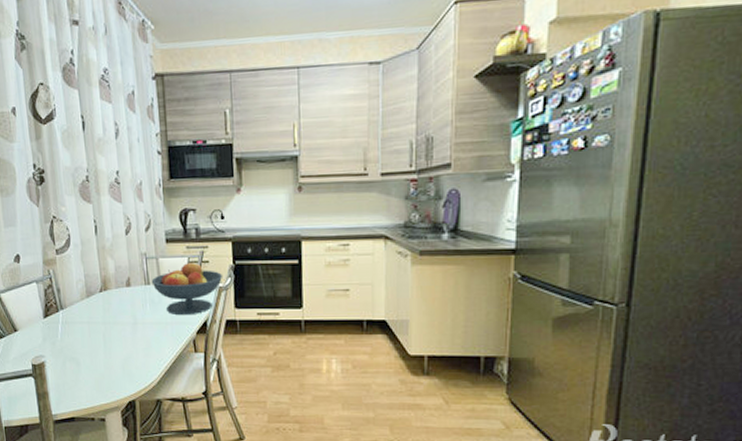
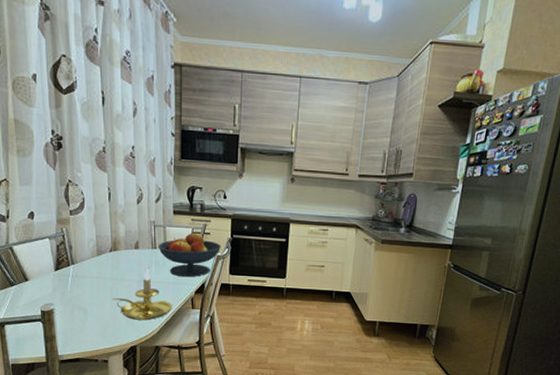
candle holder: none [106,307,173,369] -> present [112,267,173,320]

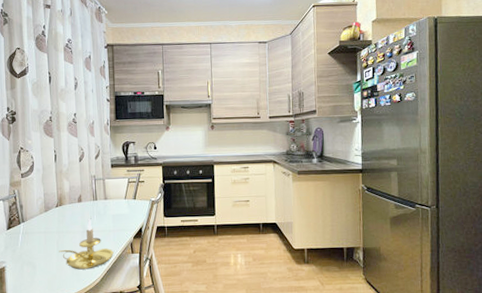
fruit bowl: present [158,232,222,278] -> none [98,182,155,224]

